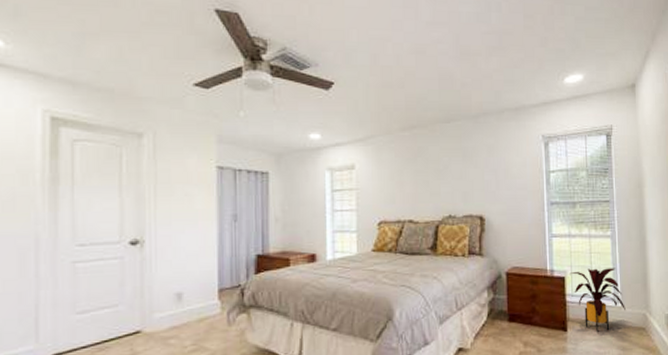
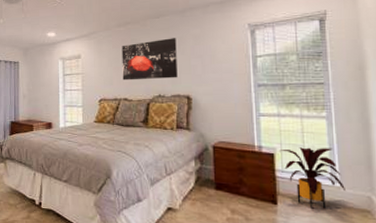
wall art: none [406,148,470,198] -> present [121,38,178,81]

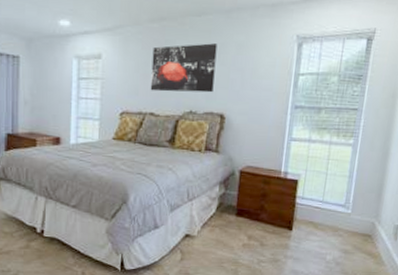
house plant: present [279,147,345,209] -> none [303,174,355,234]

